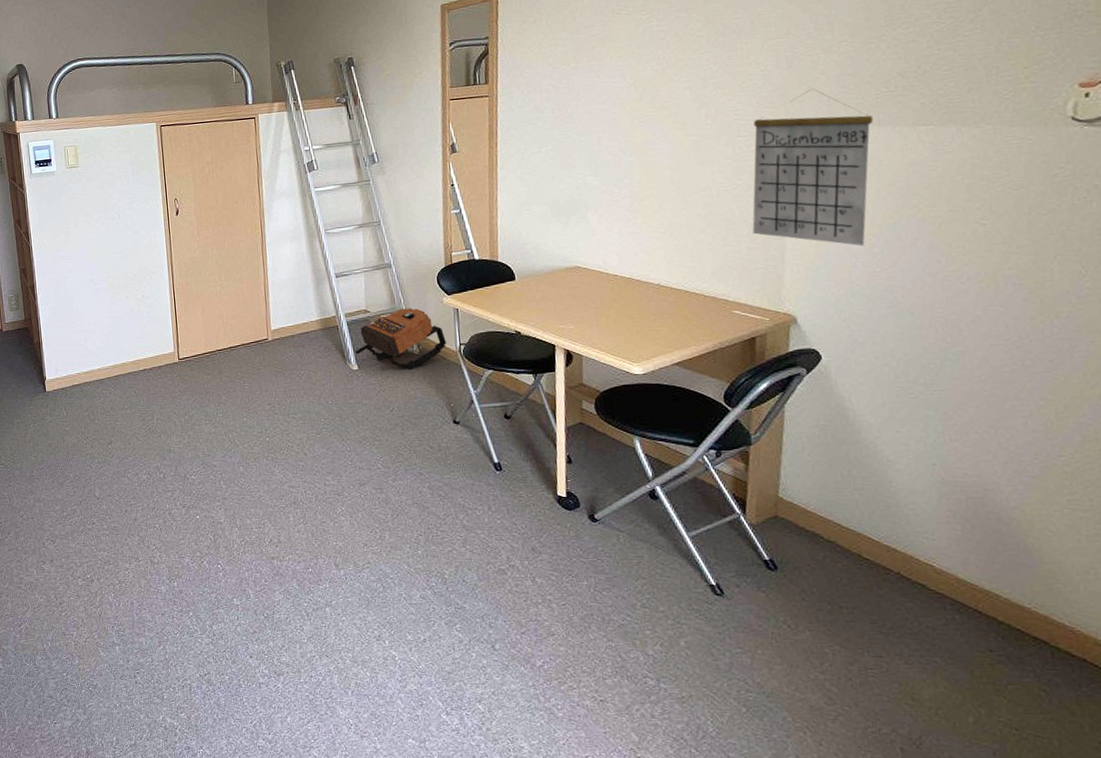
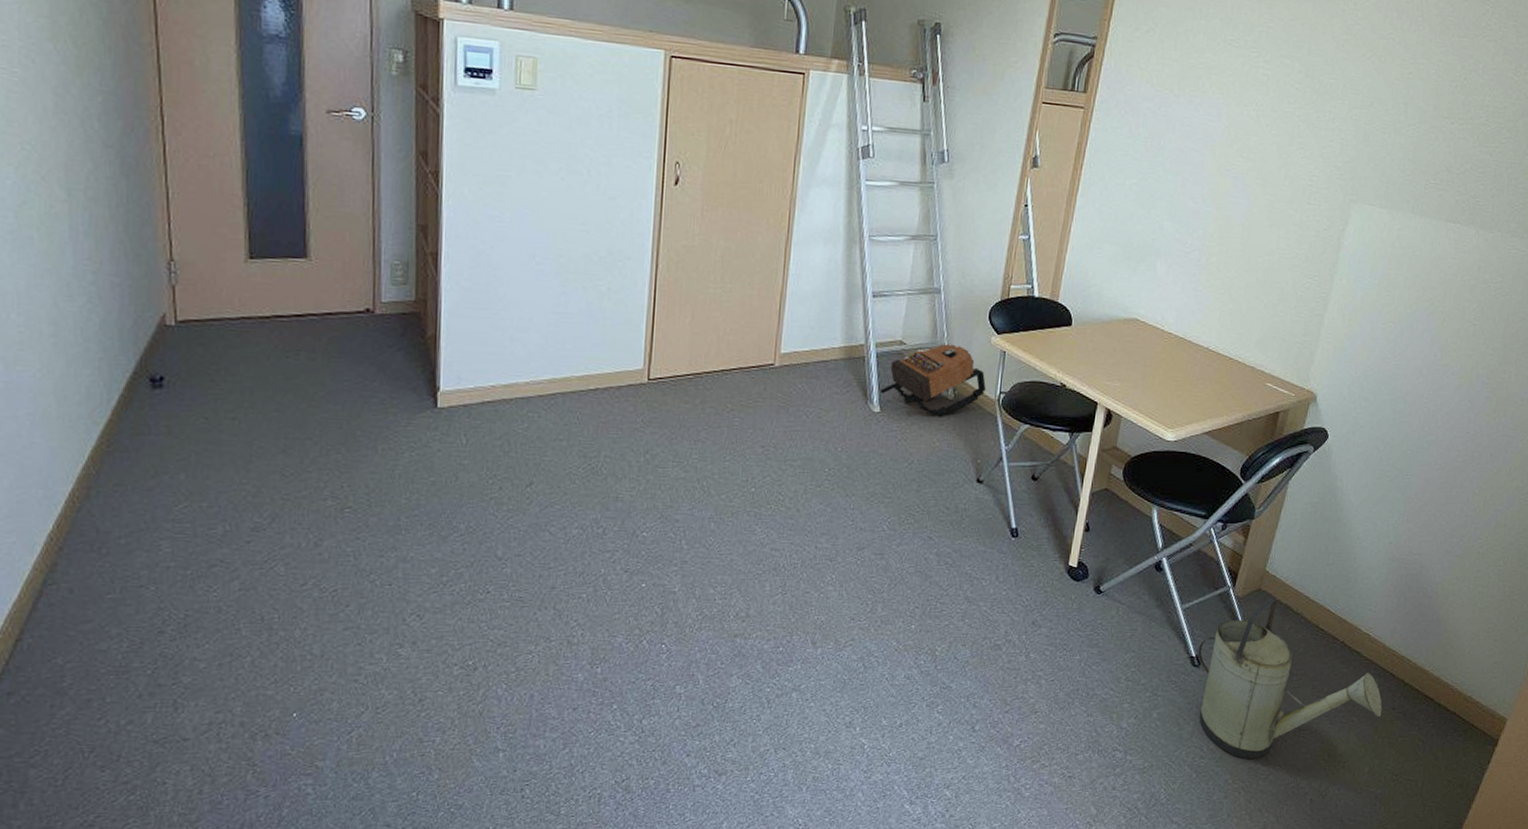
watering can: none [717,524,975,698] -> present [1198,597,1383,760]
calendar: present [752,89,874,247] -> none [1300,167,1419,332]

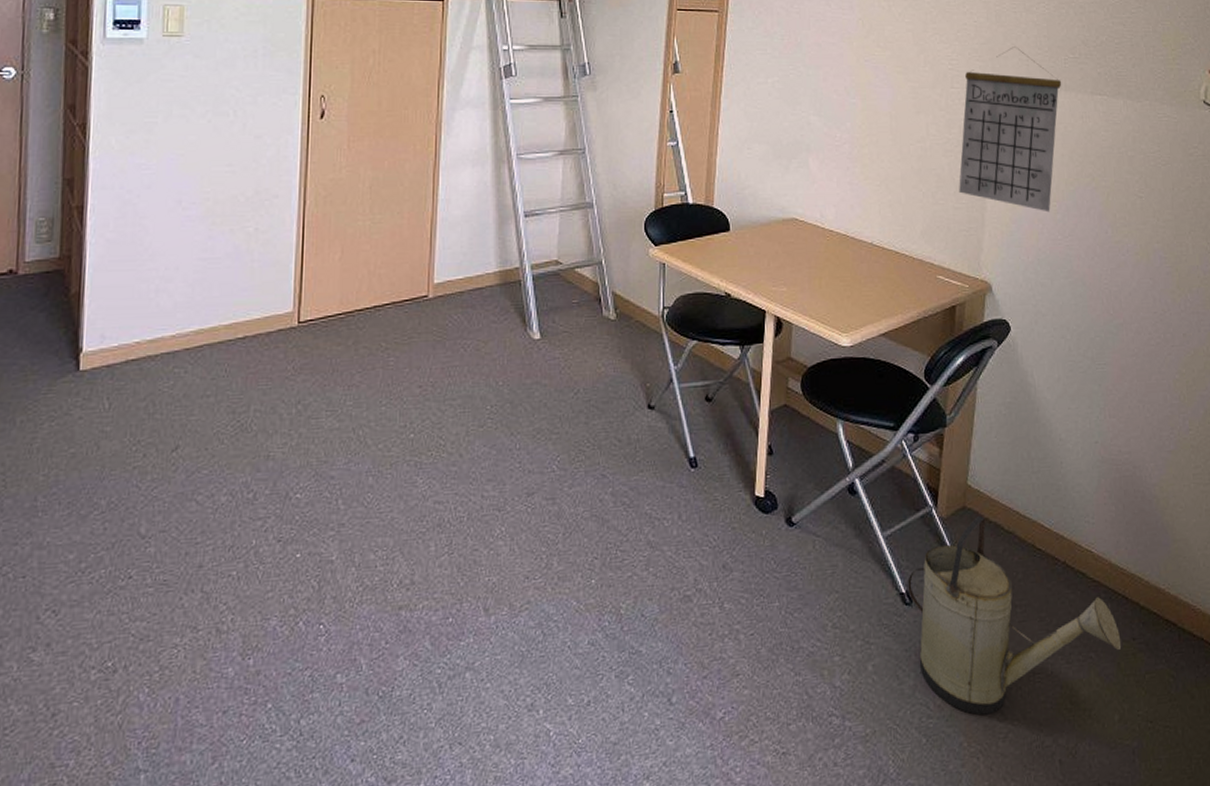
backpack: present [879,344,986,417] -> none [538,260,648,339]
calendar: none [1300,167,1419,332] -> present [959,47,1062,213]

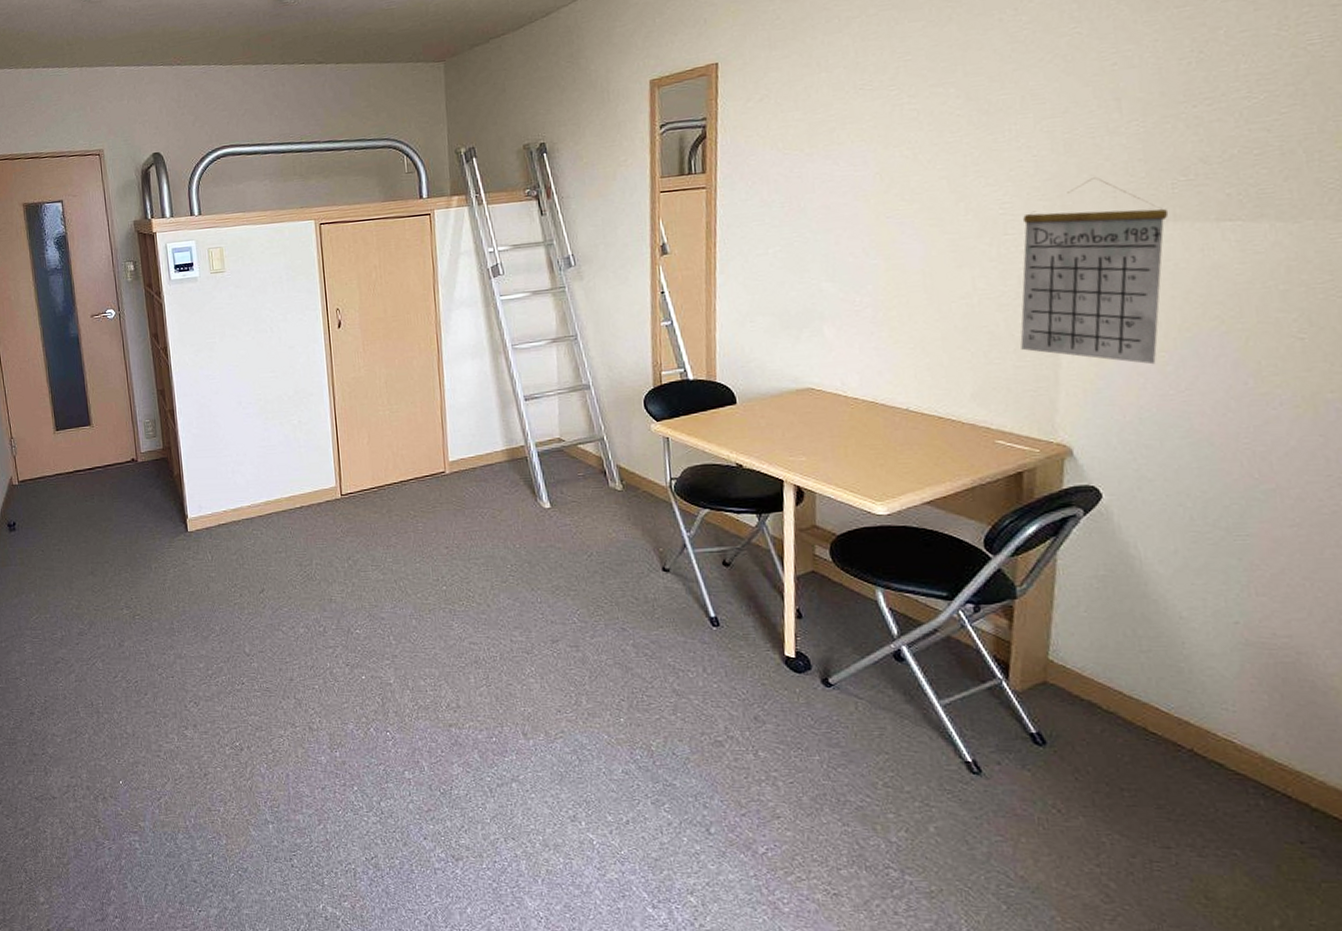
watering can: present [908,515,1122,715] -> none [974,691,1283,894]

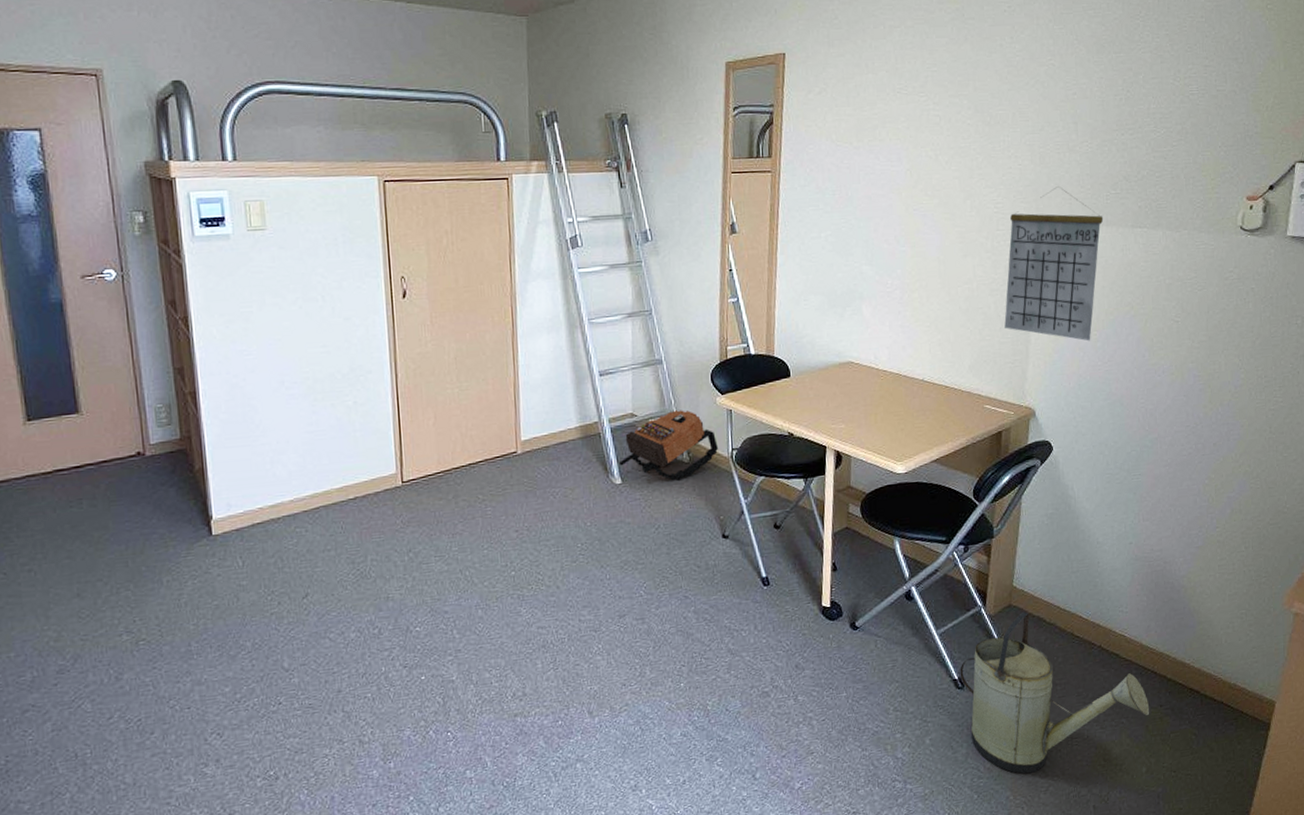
backpack: none [546,436,655,508] -> present [618,410,718,481]
watering can: none [974,691,1283,894] -> present [960,611,1150,774]

